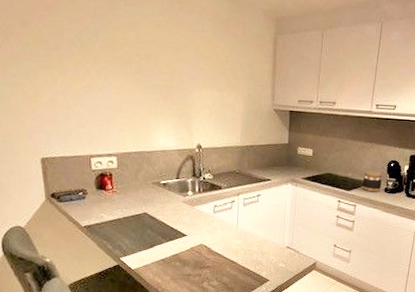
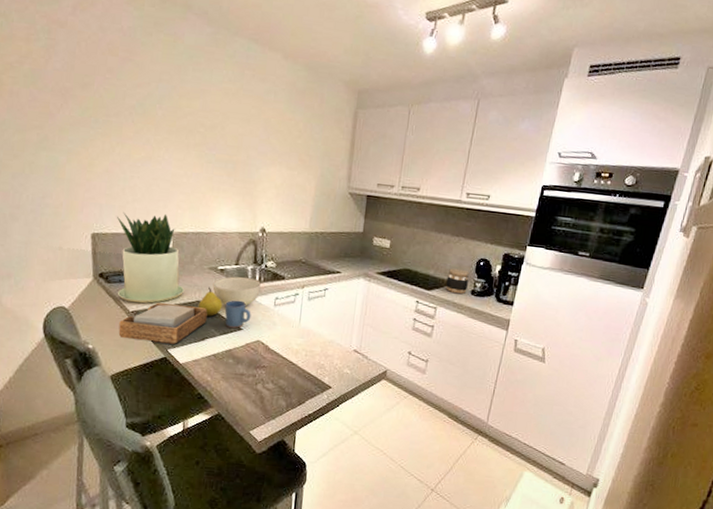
planter: none [64,136,132,219] -> present [117,212,185,304]
napkin holder: none [73,216,154,253] -> present [118,302,208,344]
fruit: none [145,200,167,226] -> present [198,287,223,316]
bowl: none [157,188,200,215] -> present [212,276,261,306]
mug: none [169,210,194,235] -> present [224,300,251,328]

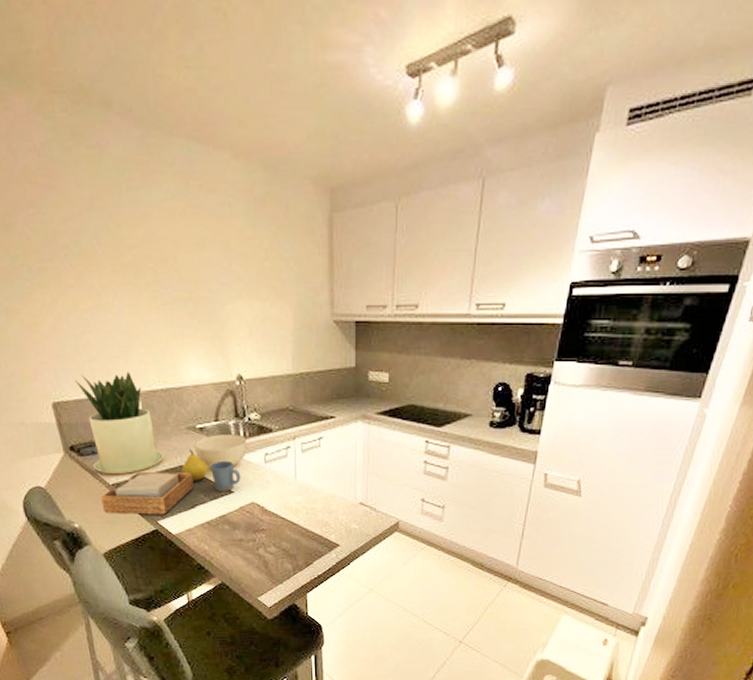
jar: present [446,268,470,294] -> none [459,398,487,428]

